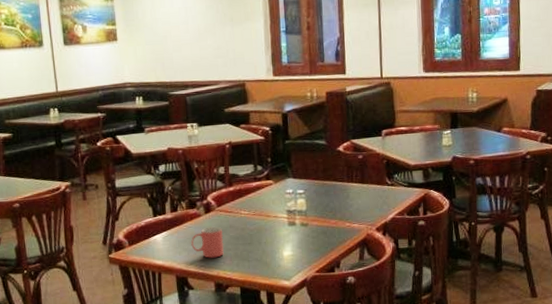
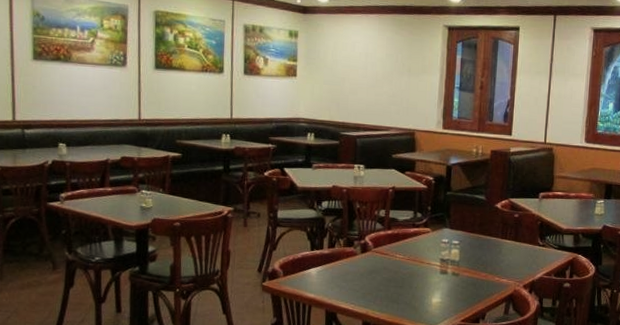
mug: present [191,226,225,258] -> none [344,266,377,297]

